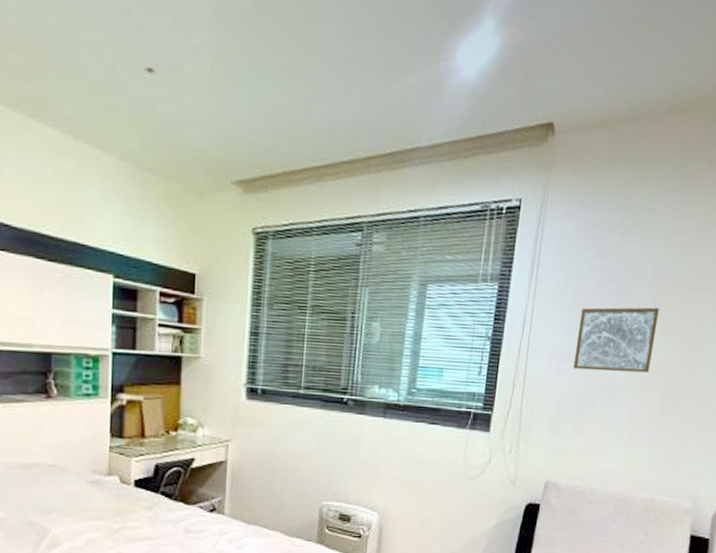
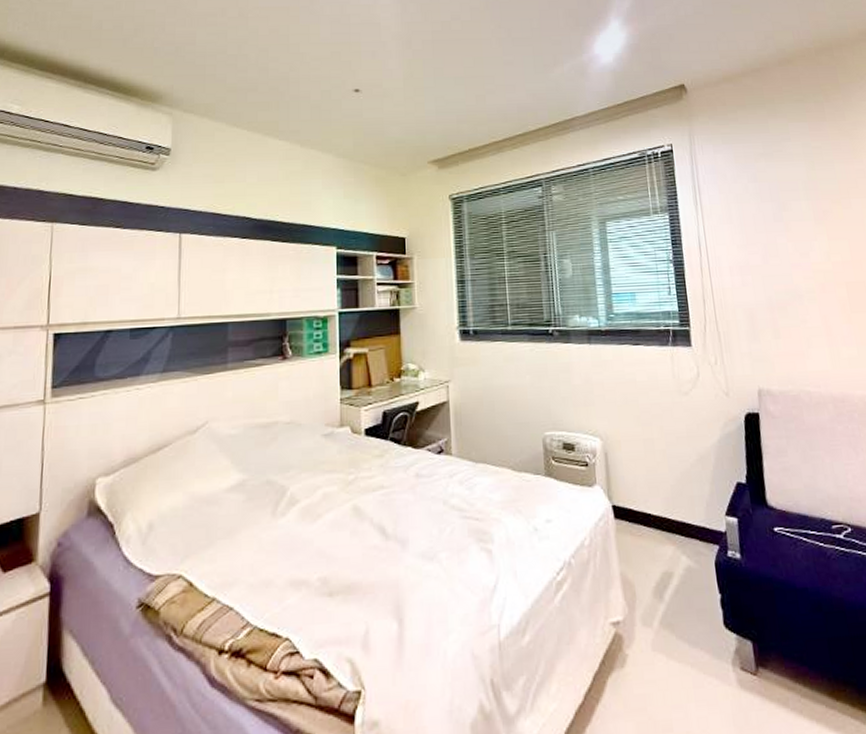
wall art: present [573,307,659,373] -> none [749,217,828,279]

